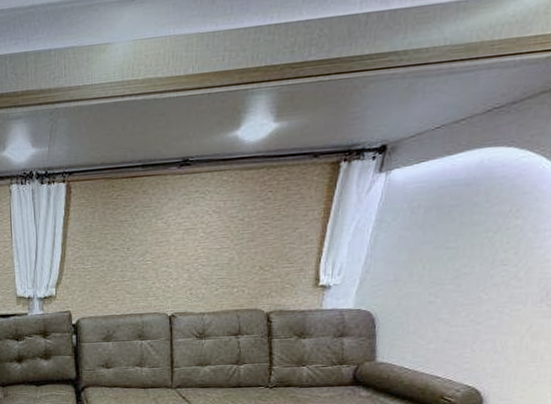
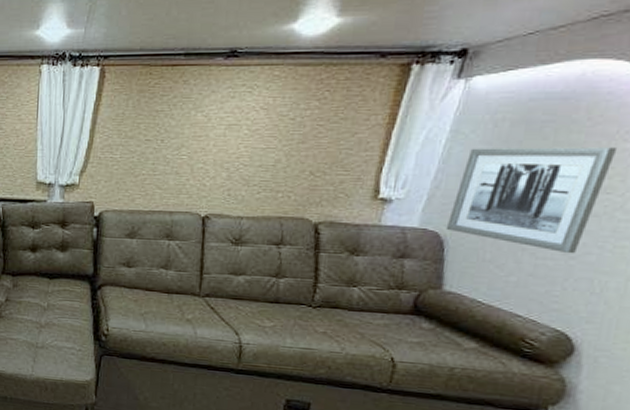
wall art: none [376,224,511,320] -> present [445,147,618,254]

